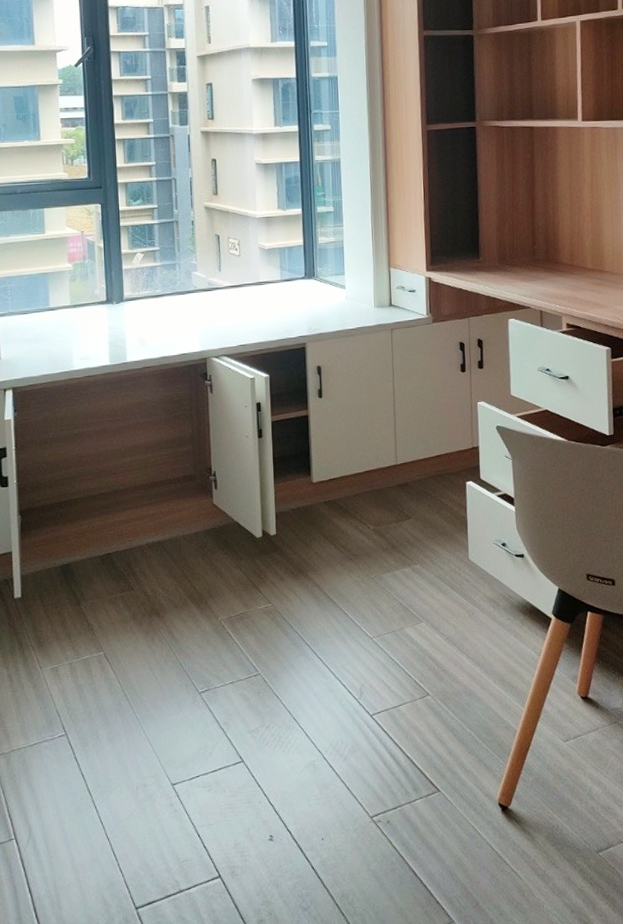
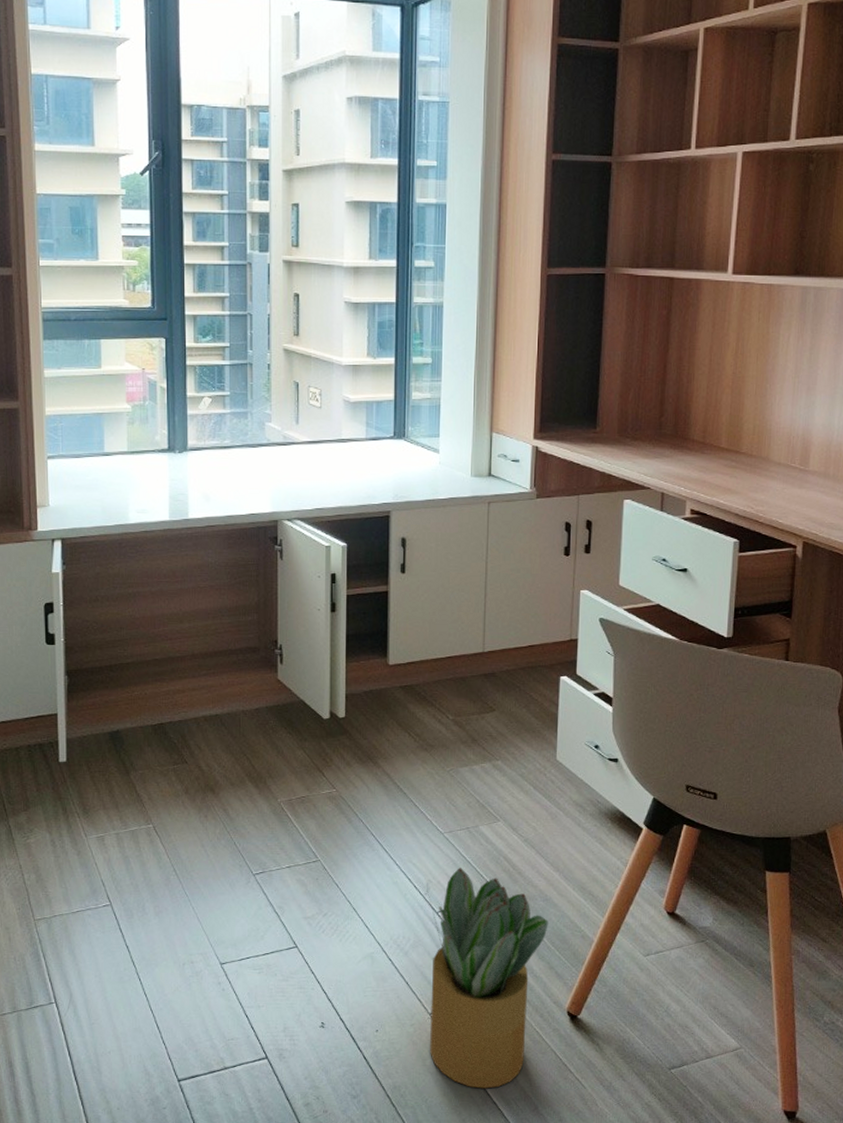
potted plant: none [360,670,474,889] -> present [427,868,548,1089]

